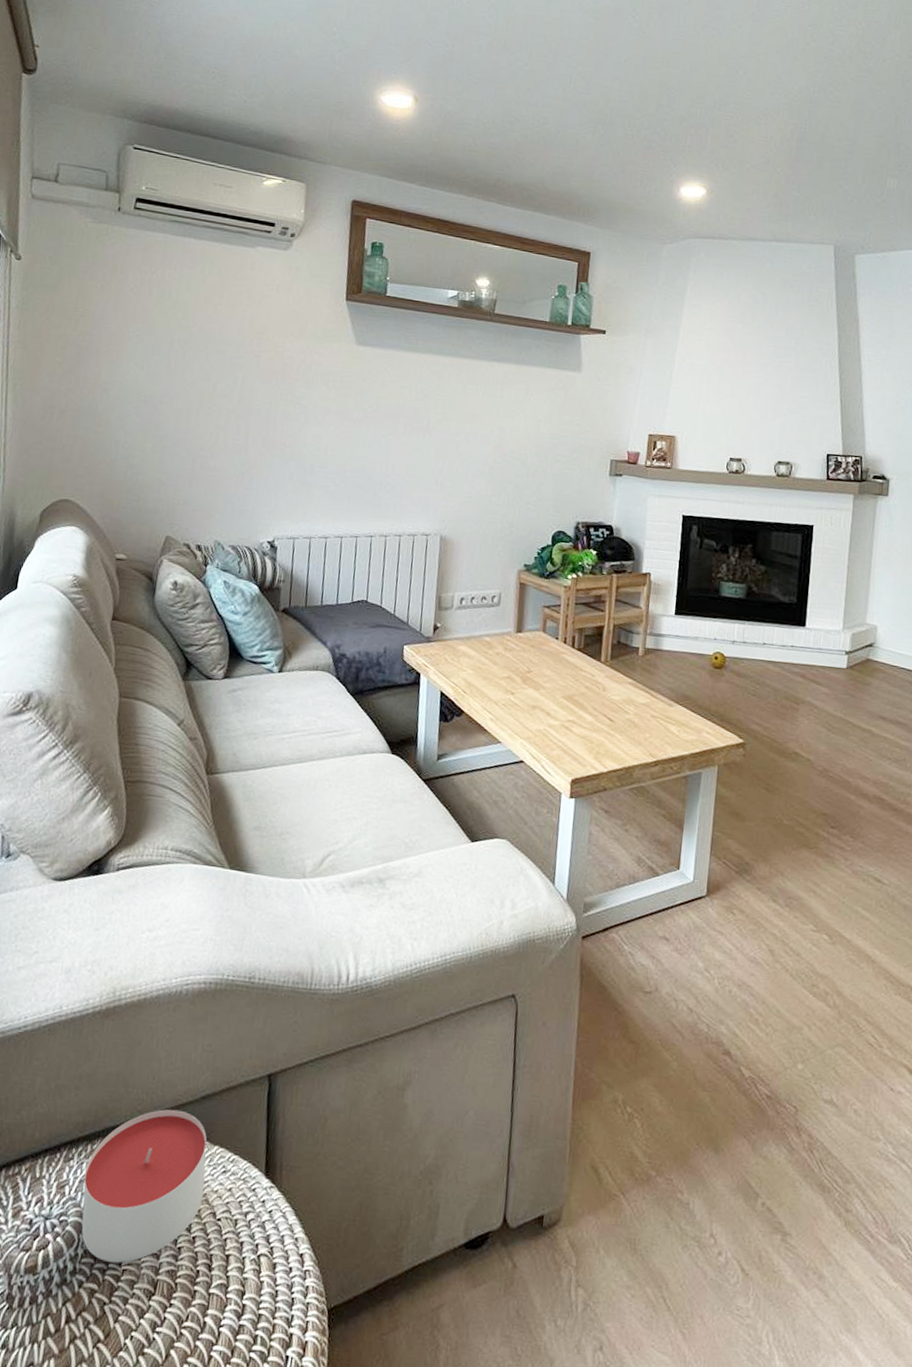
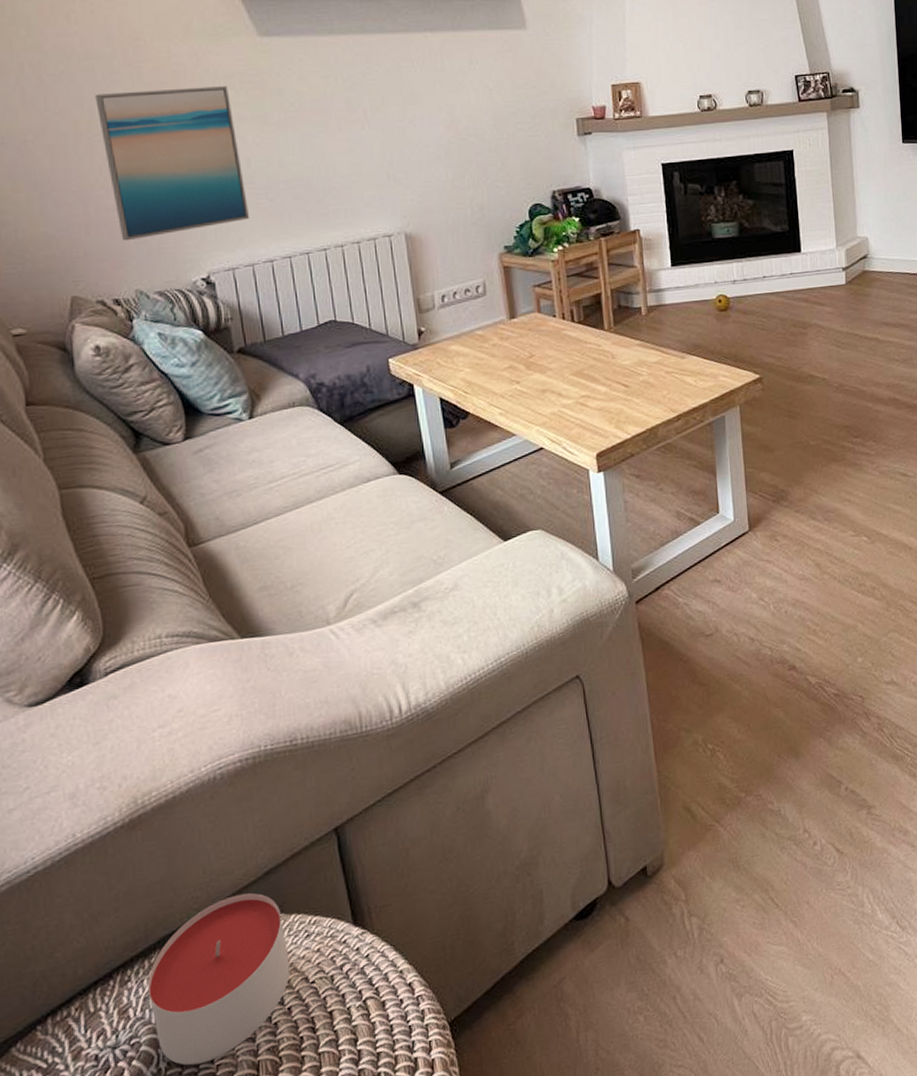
wall art: none [214,373,323,499] -> present [95,86,250,241]

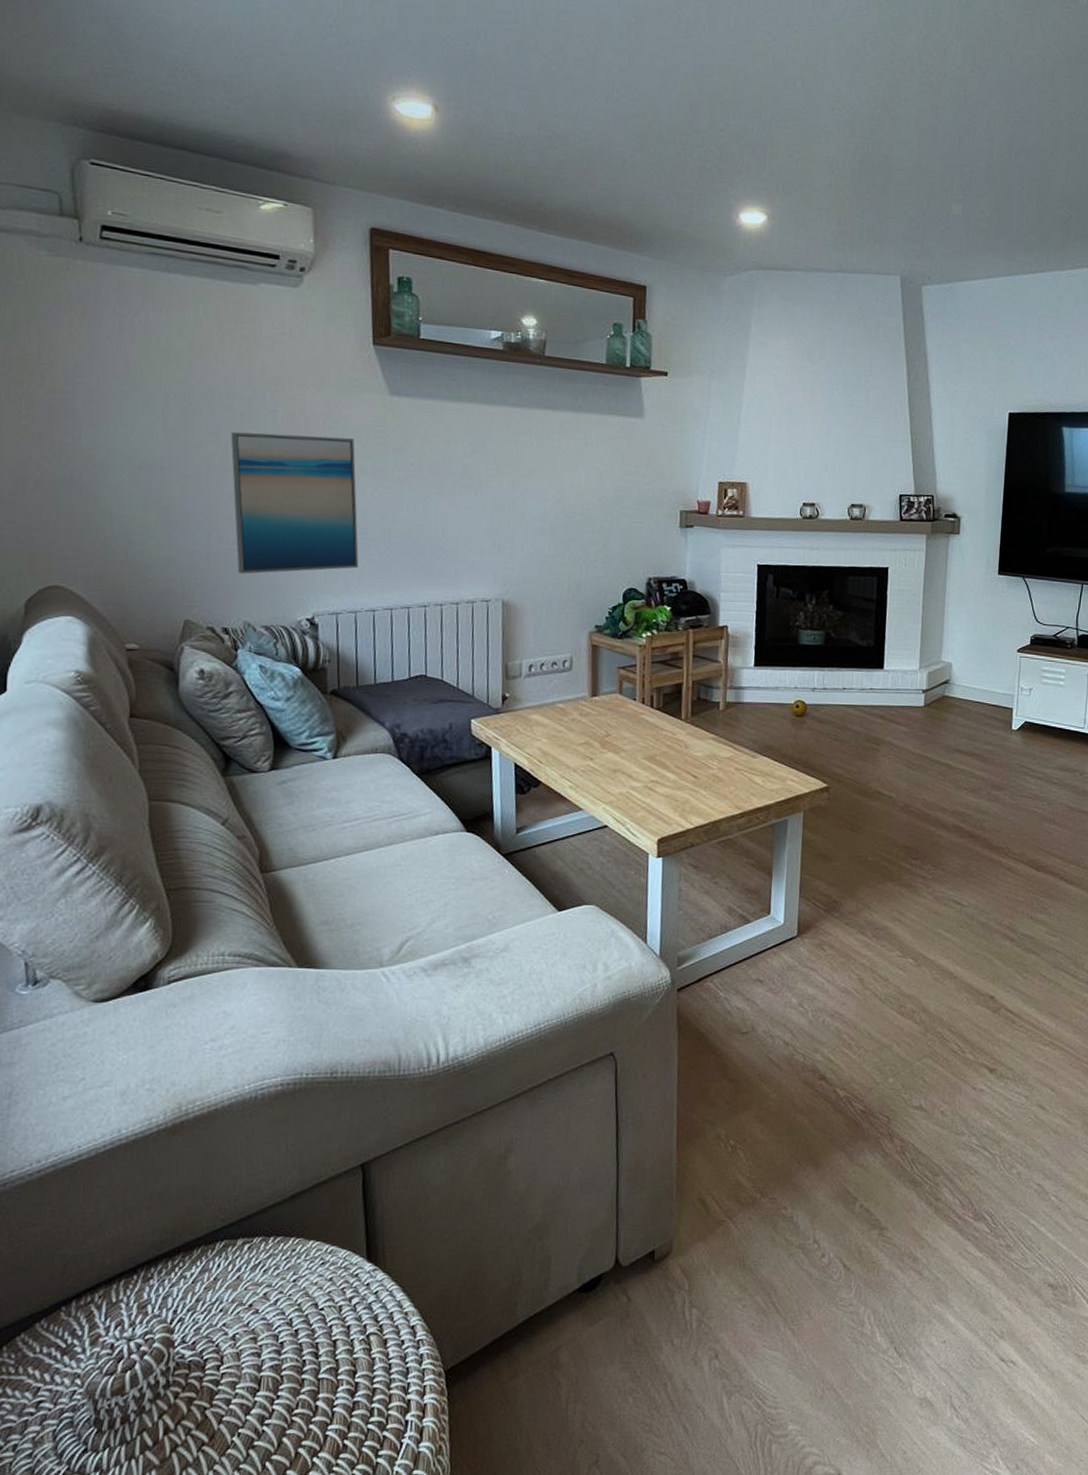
candle: present [147,893,291,1066] -> none [167,1212,303,1370]

